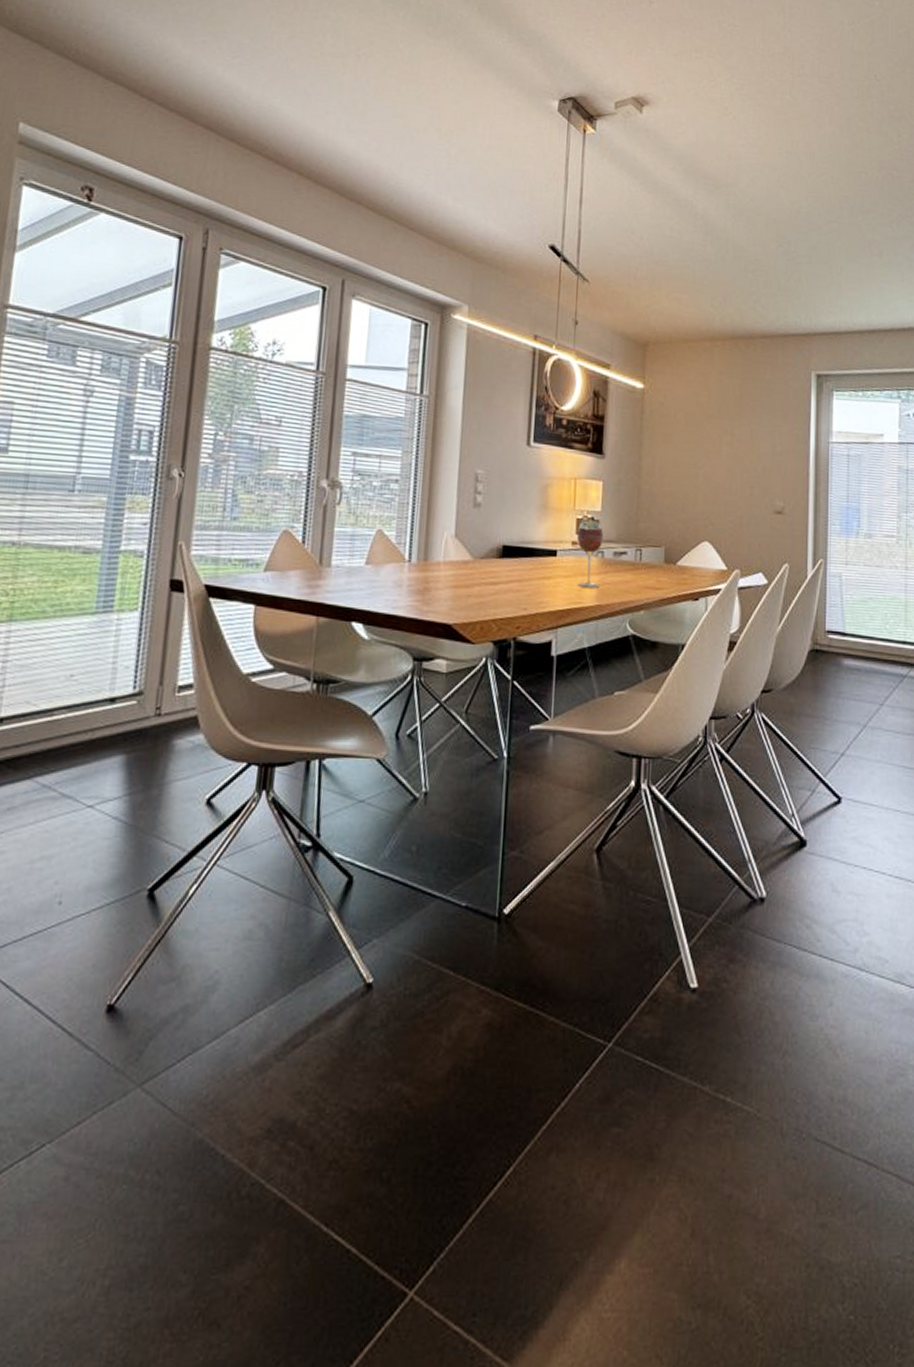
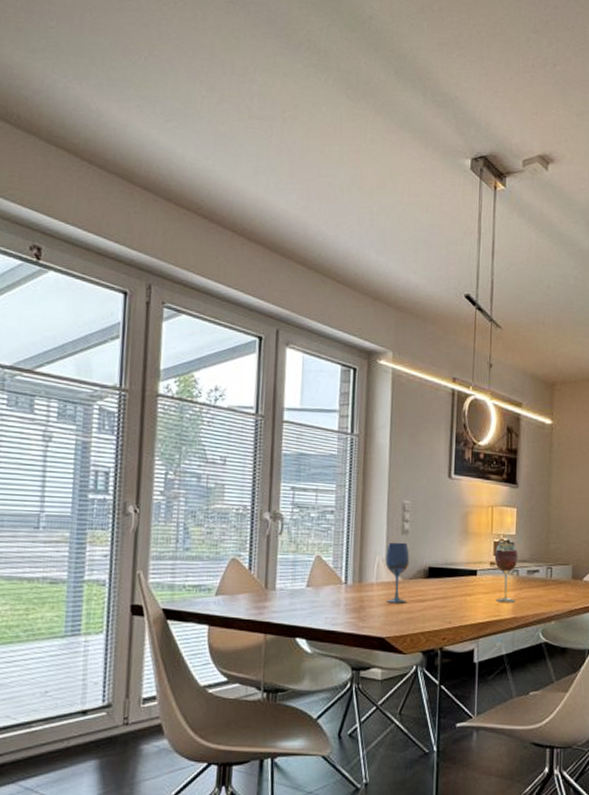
wineglass: none [454,516,482,586] -> present [385,542,410,603]

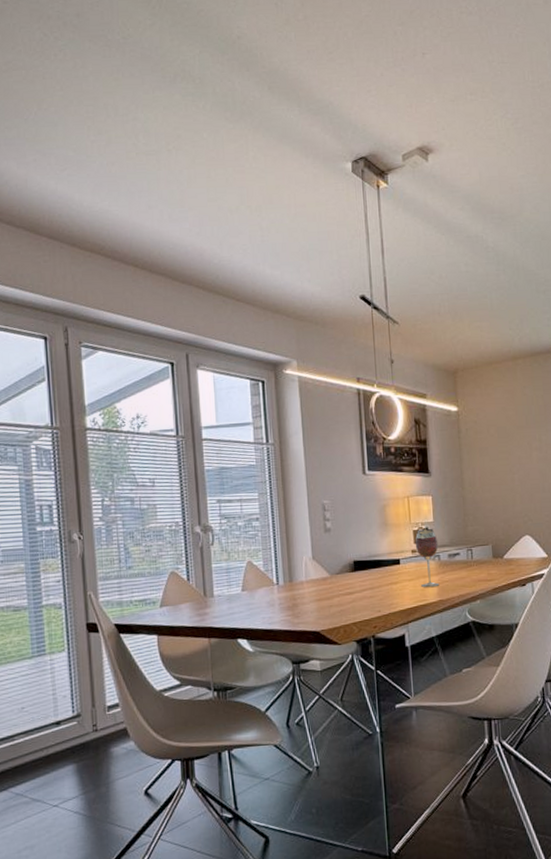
wineglass: present [385,542,410,603] -> none [312,540,336,598]

